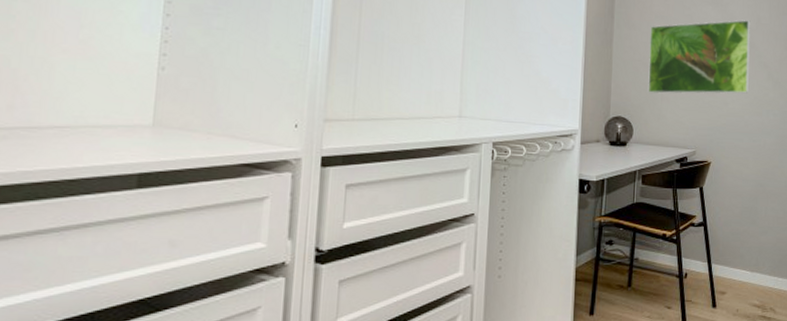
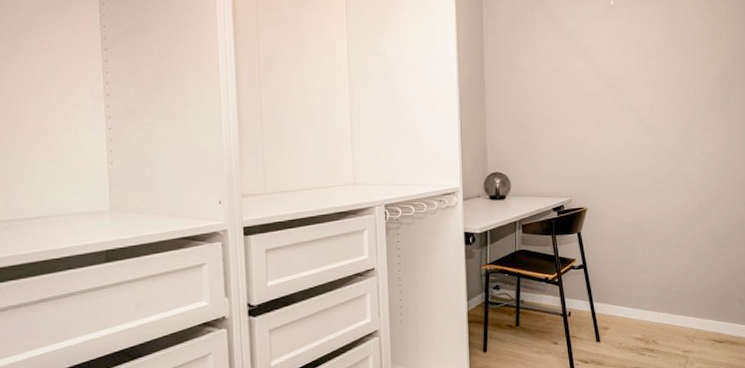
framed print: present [648,20,751,94] -> none [520,68,621,148]

